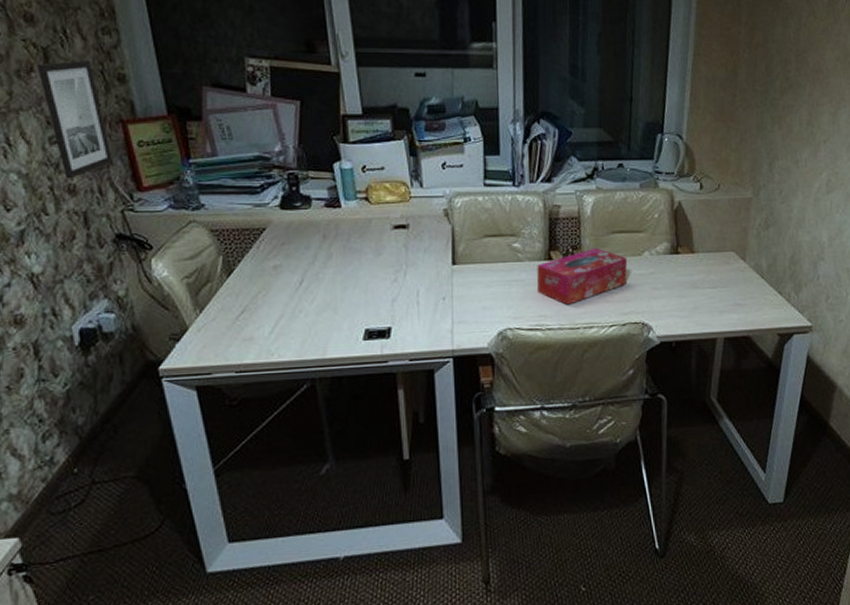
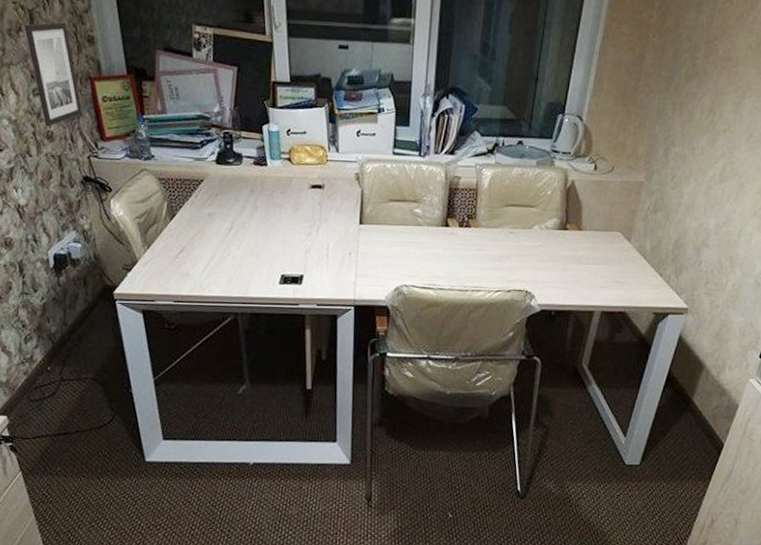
tissue box: present [536,248,628,305] -> none [432,218,518,269]

